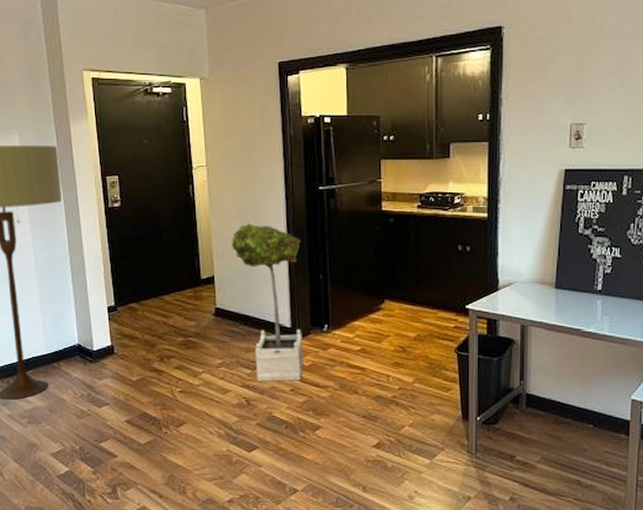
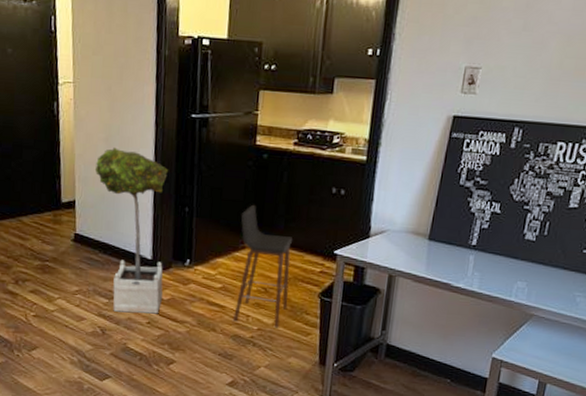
bar stool: none [373,267,426,386] -> present [233,204,292,328]

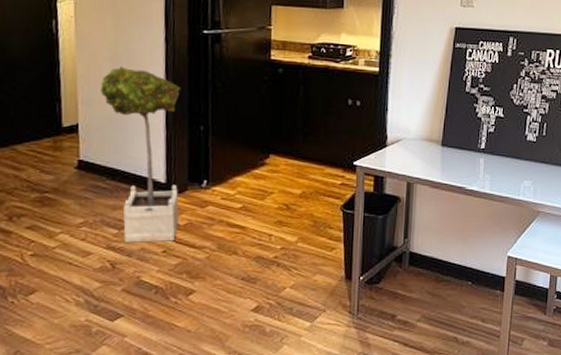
bar stool: present [233,204,292,328] -> none [255,119,312,245]

